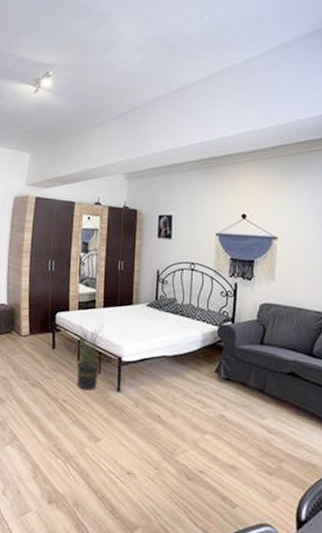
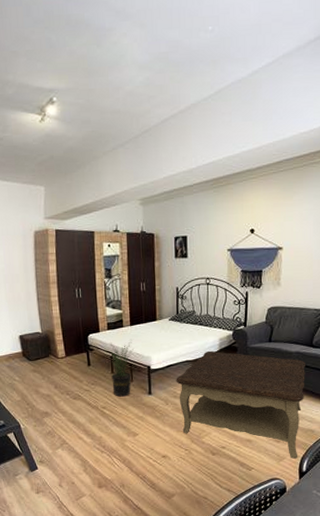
coffee table: none [149,347,306,501] -> present [176,350,307,459]

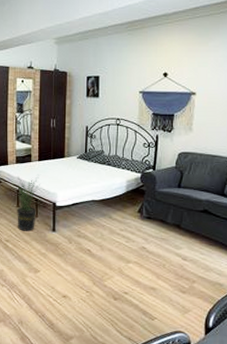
coffee table: present [176,350,307,459] -> none [81,192,217,313]

